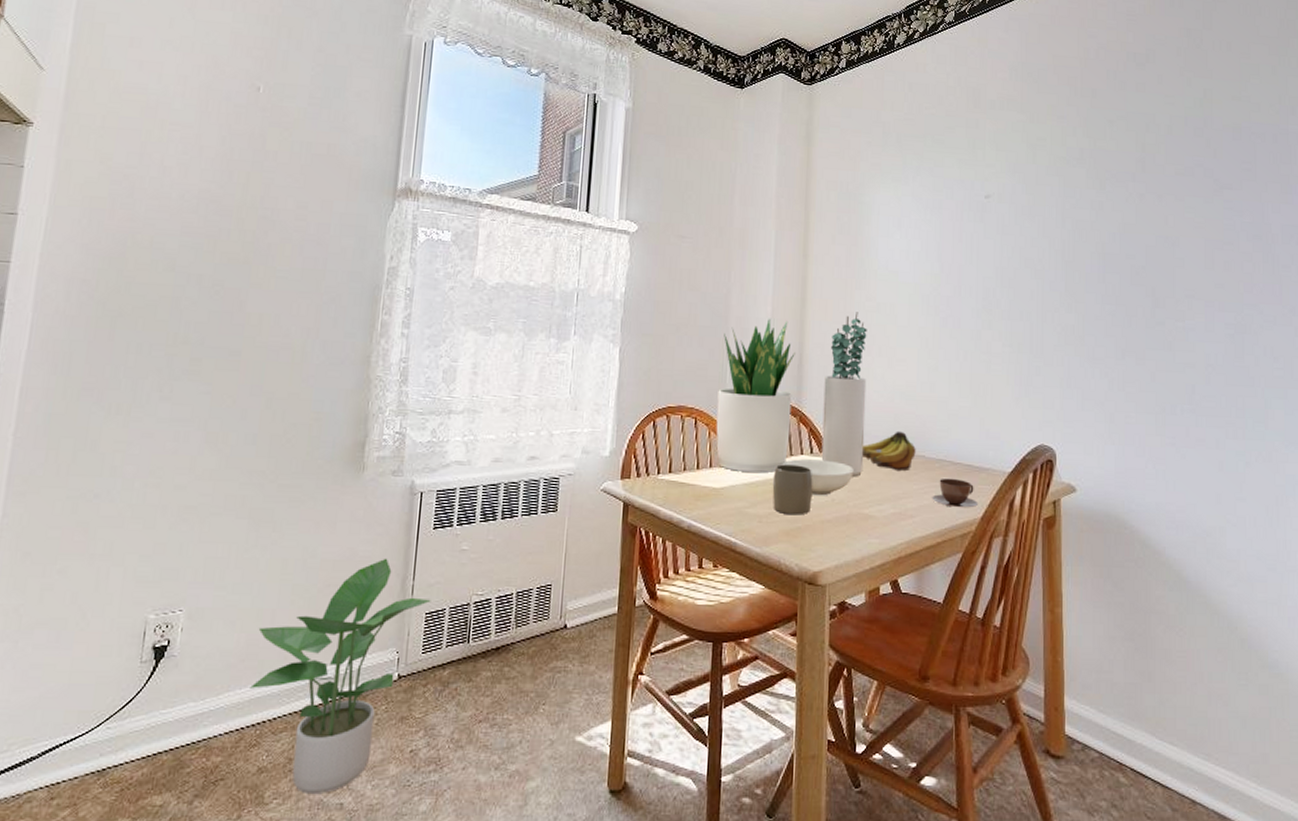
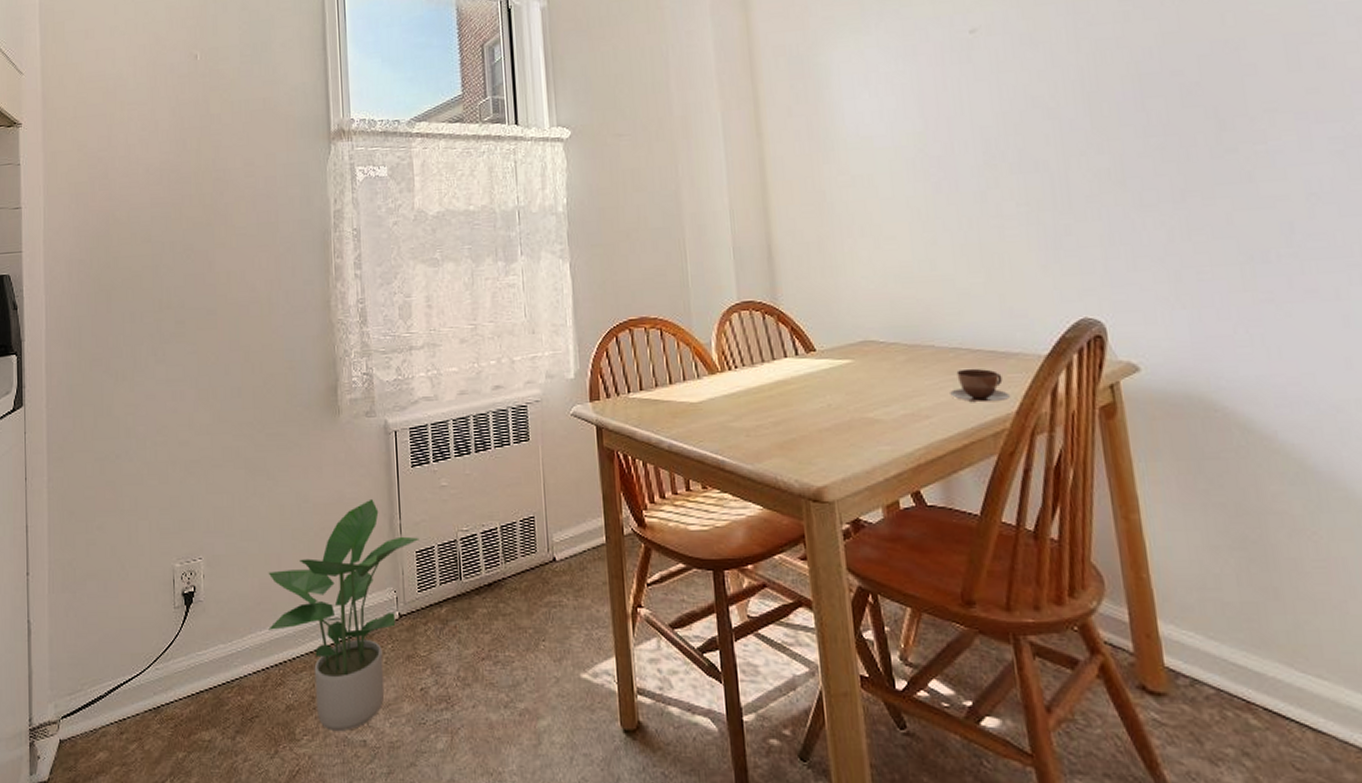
planter: present [716,318,795,473] -> none [679,210,769,383]
mug: present [772,464,813,515] -> none [755,369,805,426]
bowl: present [783,459,854,496] -> none [765,361,850,402]
vase: present [821,312,867,477] -> none [800,189,861,377]
fruit: present [862,431,916,472] -> none [856,319,923,367]

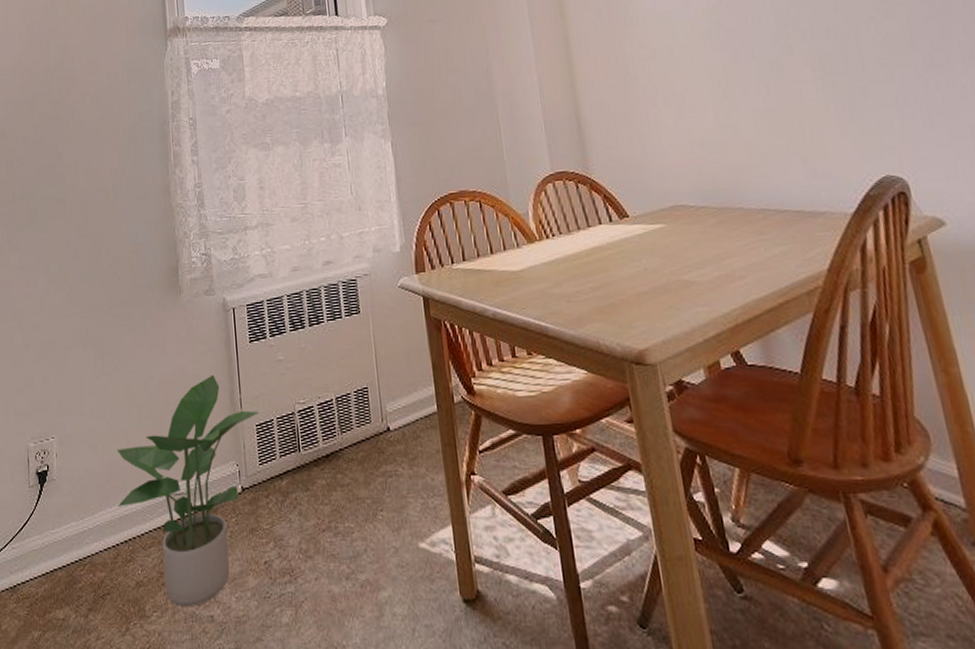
teacup: present [950,368,1011,403] -> none [761,228,822,262]

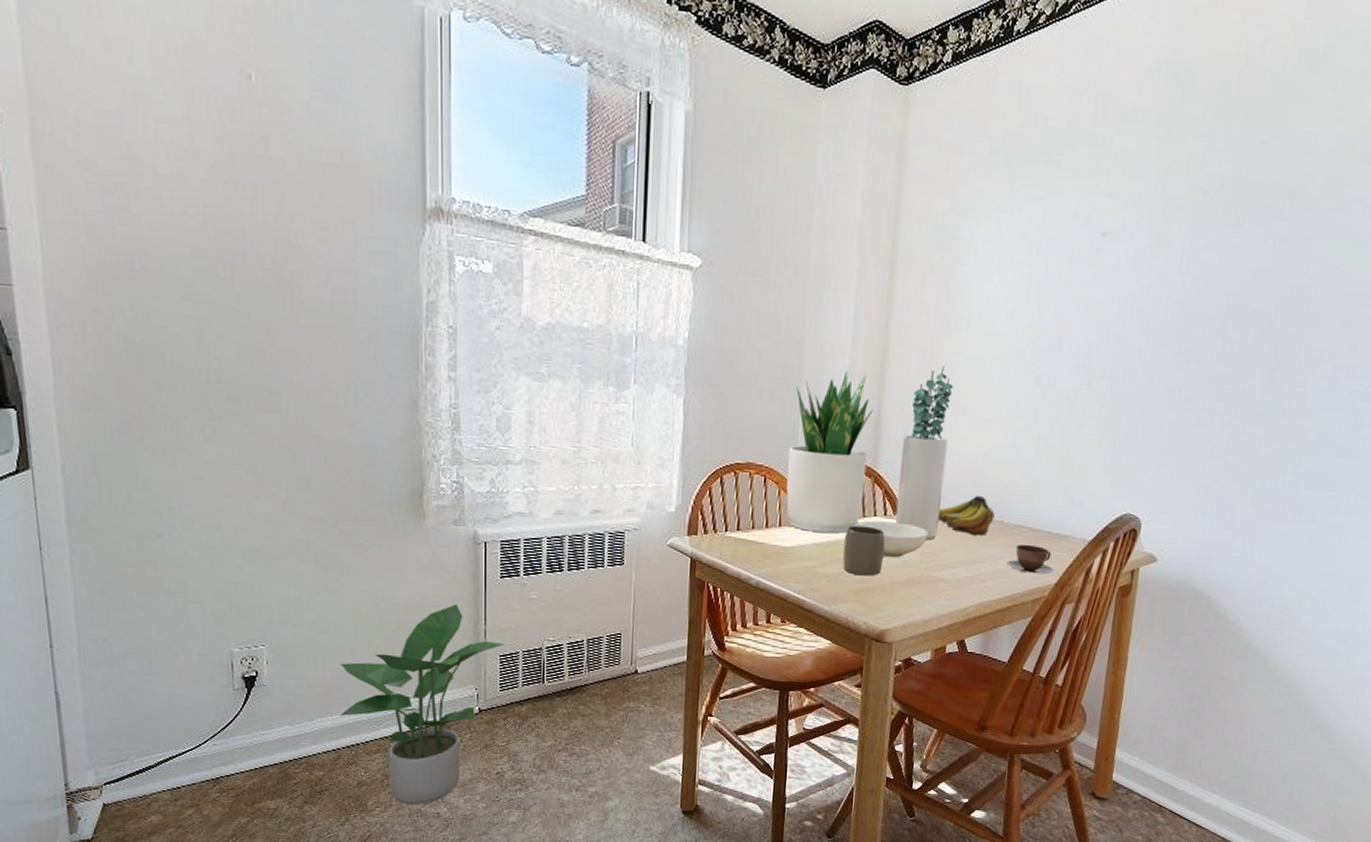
planter: none [492,86,585,252] -> present [786,370,873,534]
mug: none [573,235,622,291] -> present [842,525,886,576]
bowl: none [582,226,663,267] -> present [855,520,928,558]
vase: none [608,63,673,242] -> present [895,366,953,540]
fruit: none [667,183,732,229] -> present [938,495,995,537]
teacup: none [761,228,822,262] -> present [1007,544,1055,575]

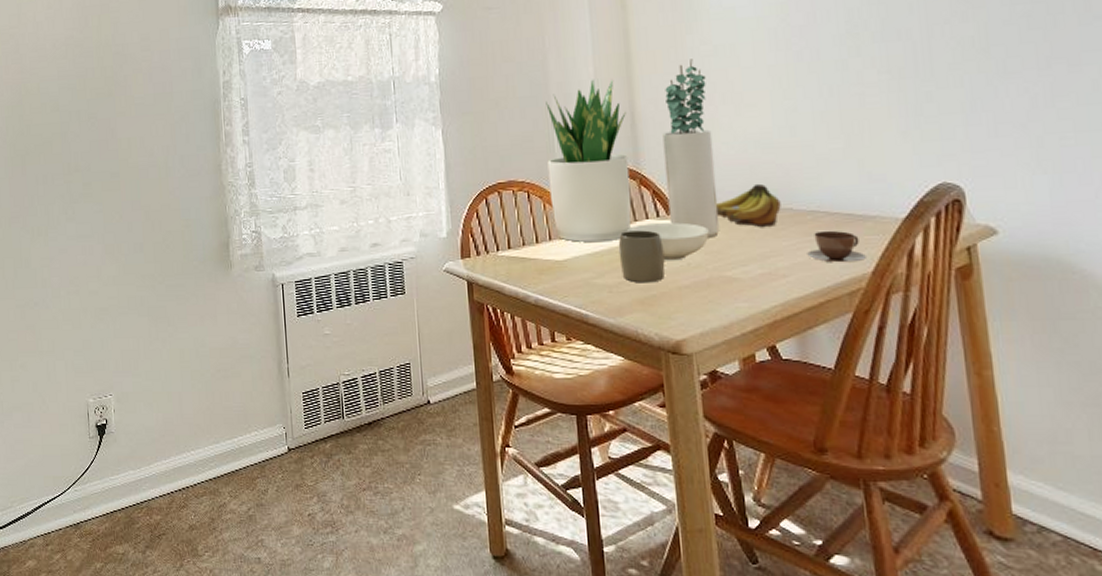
potted plant: present [340,603,504,805] -> none [170,344,305,550]

